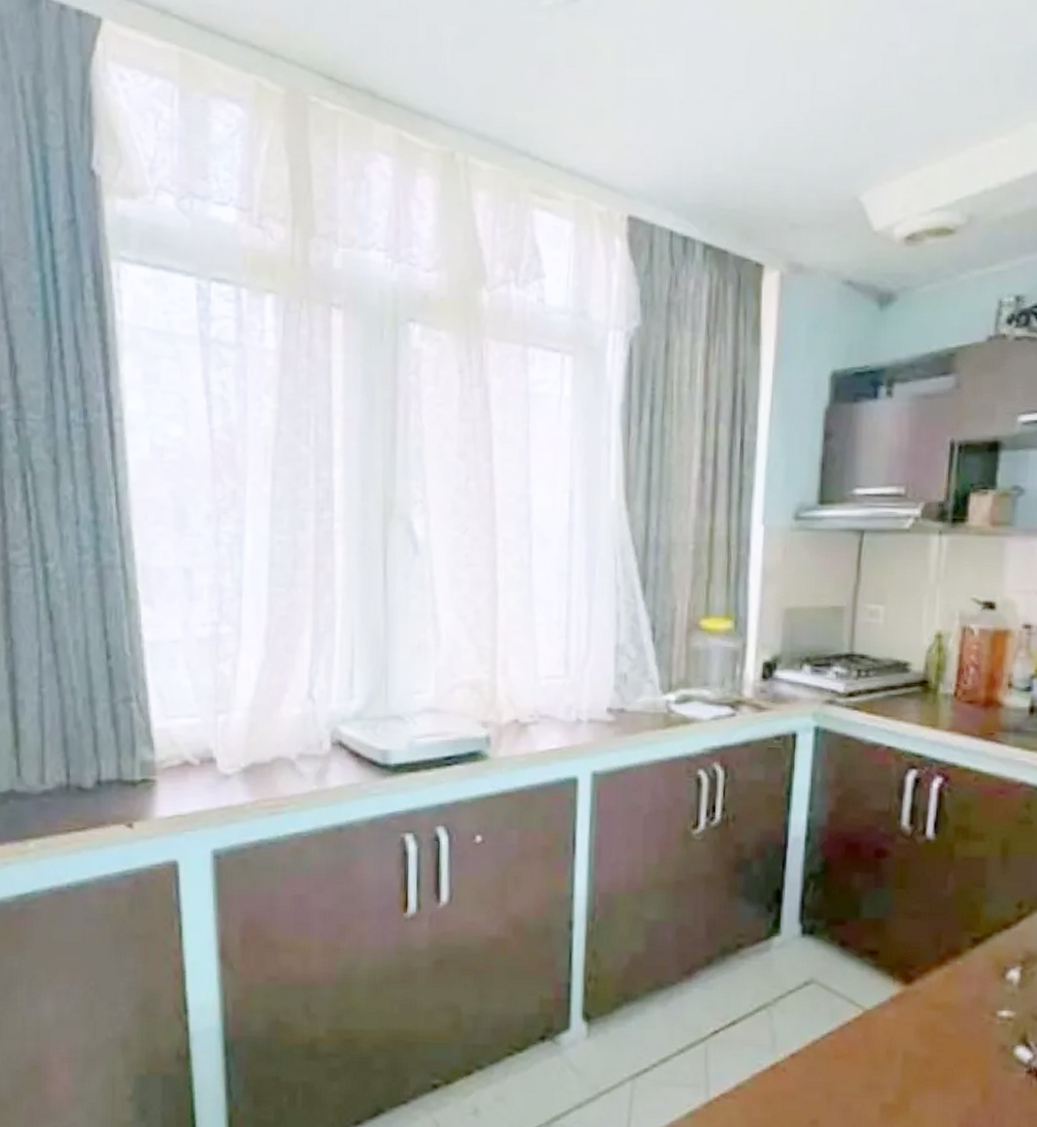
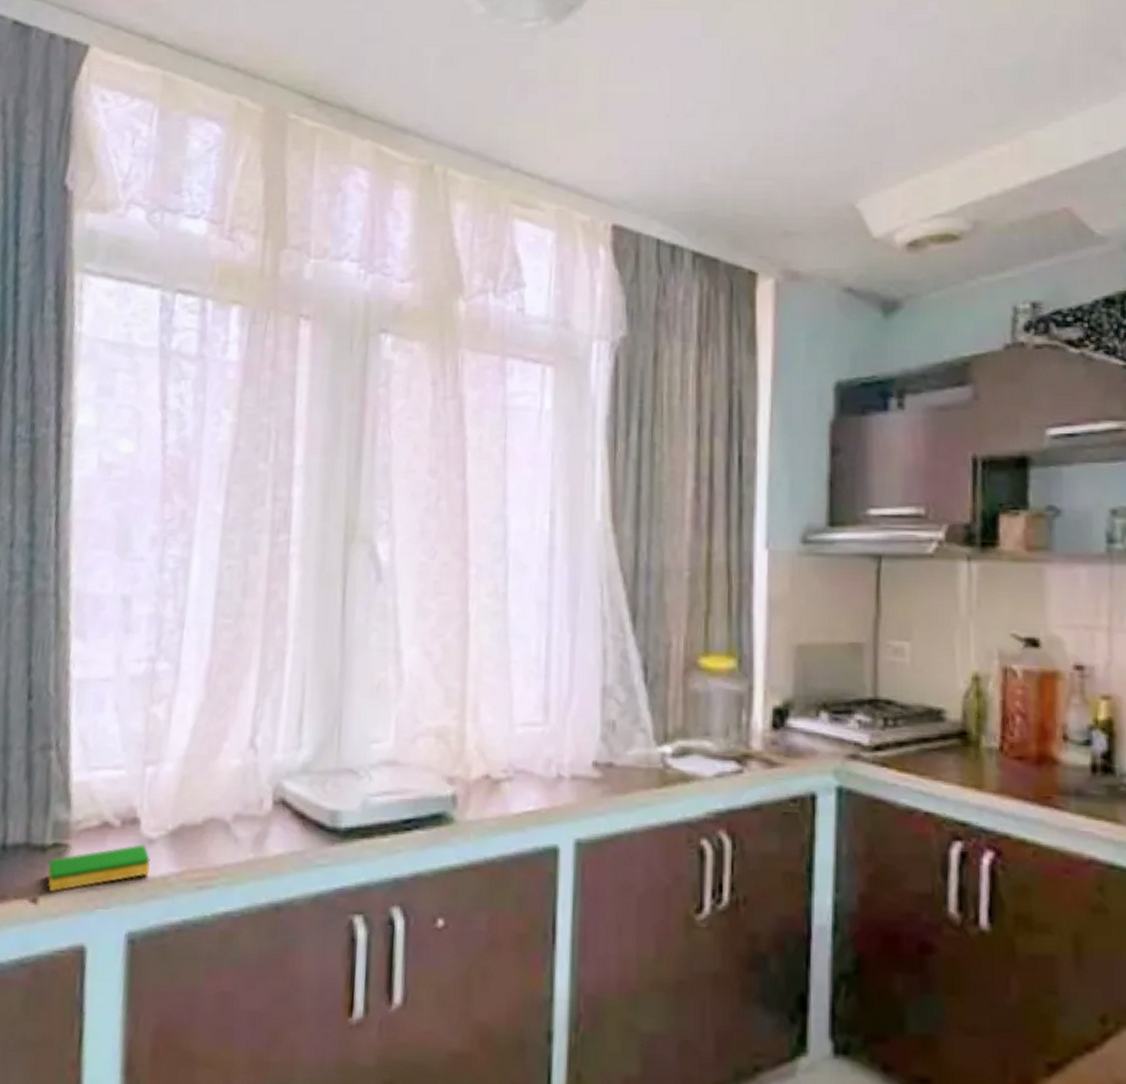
dish sponge: none [139,779,229,819] -> present [47,844,151,893]

